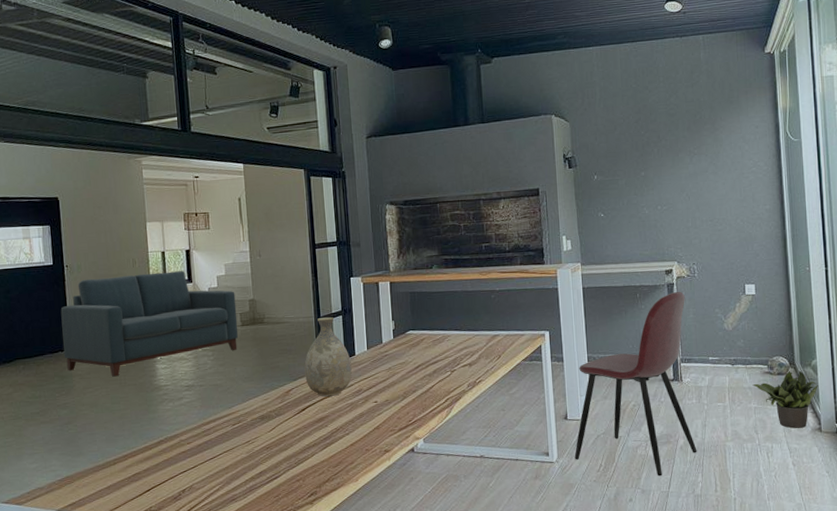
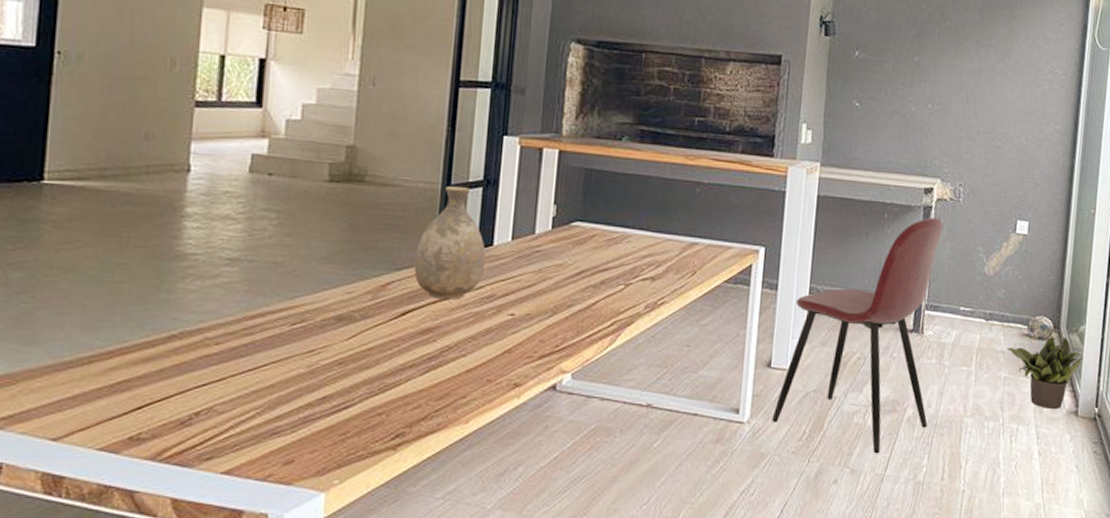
sofa: present [60,271,239,377] -> none [30,76,327,231]

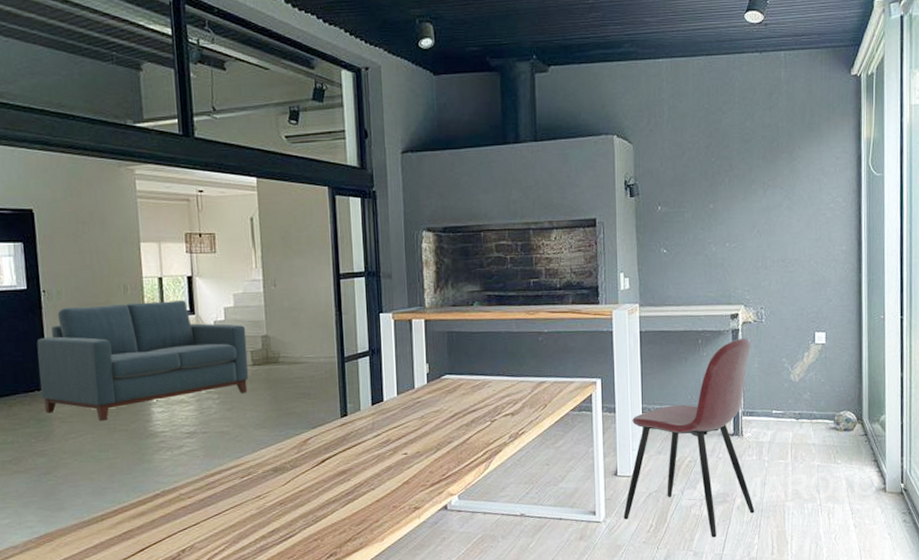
sofa: none [30,76,327,231] -> present [36,300,249,421]
vase: present [414,186,486,300] -> none [325,357,379,447]
potted plant: present [1006,336,1083,409] -> none [816,426,886,488]

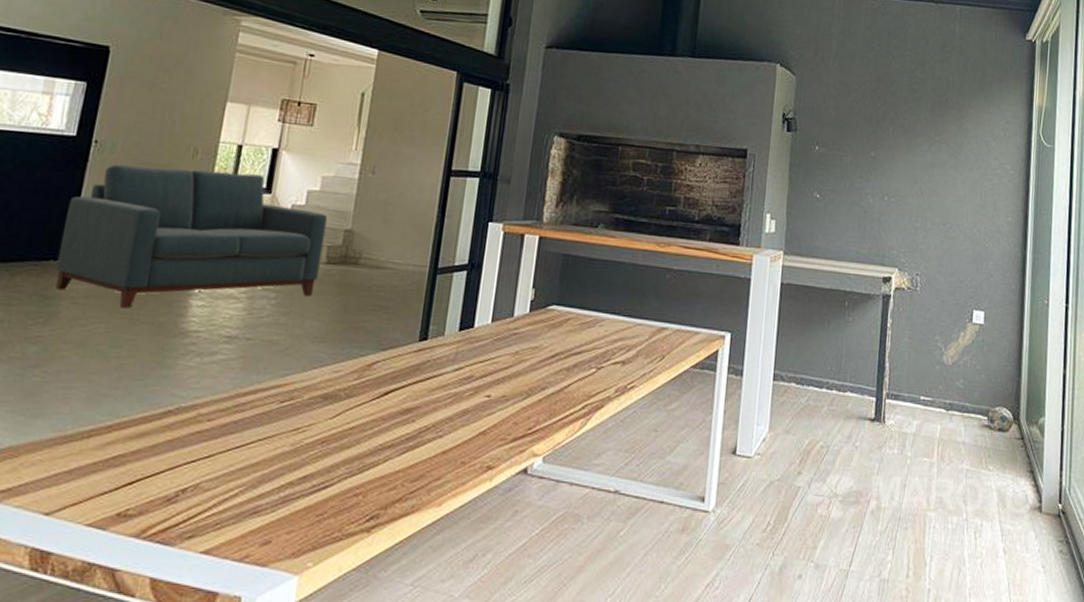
dining chair: present [623,339,755,538] -> none [736,306,902,548]

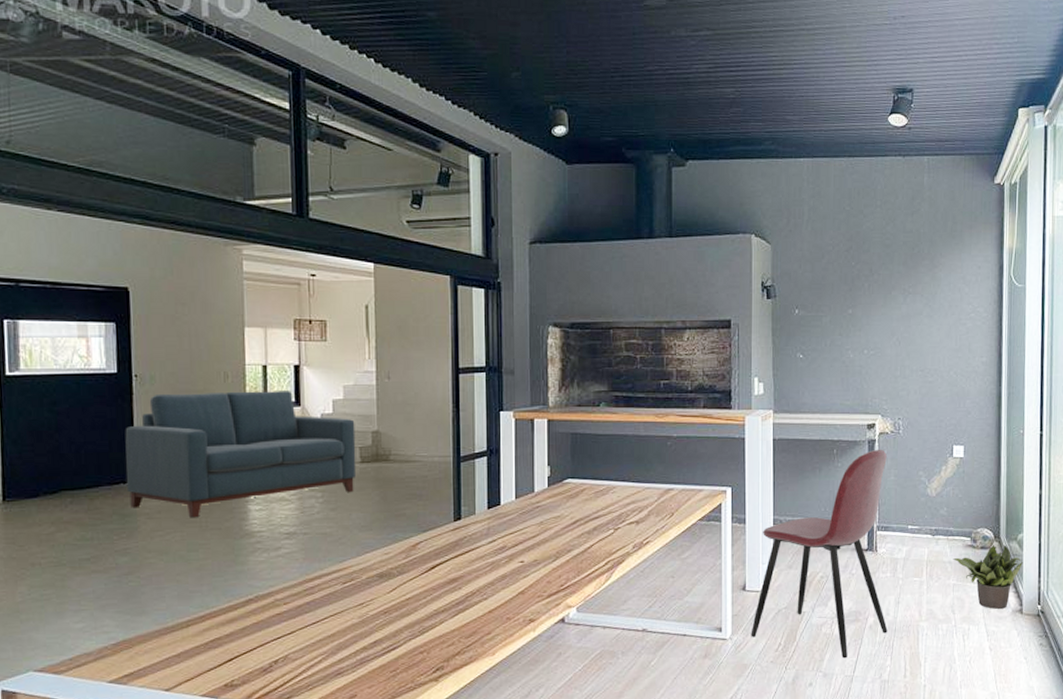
dining chair: none [736,306,902,548] -> present [751,450,888,659]
potted plant: none [967,427,1044,504] -> present [953,544,1024,609]

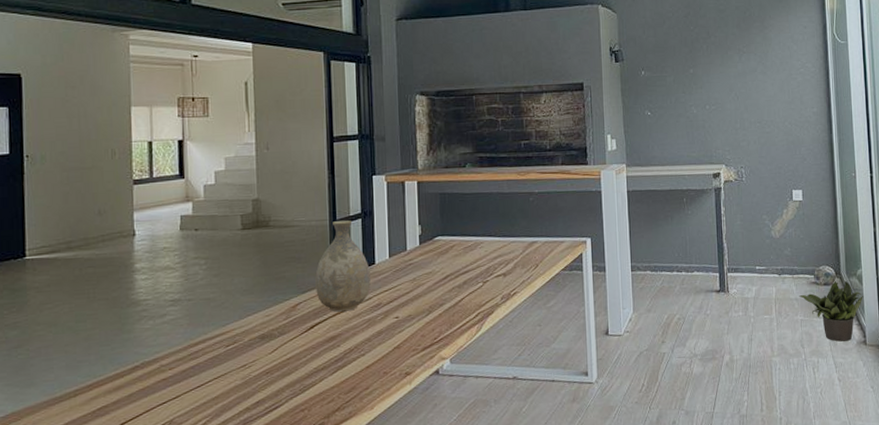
sofa: present [125,391,357,518] -> none [16,164,238,290]
vase: none [437,457,495,553] -> present [315,220,371,312]
dining chair: present [751,450,888,659] -> none [615,197,743,396]

